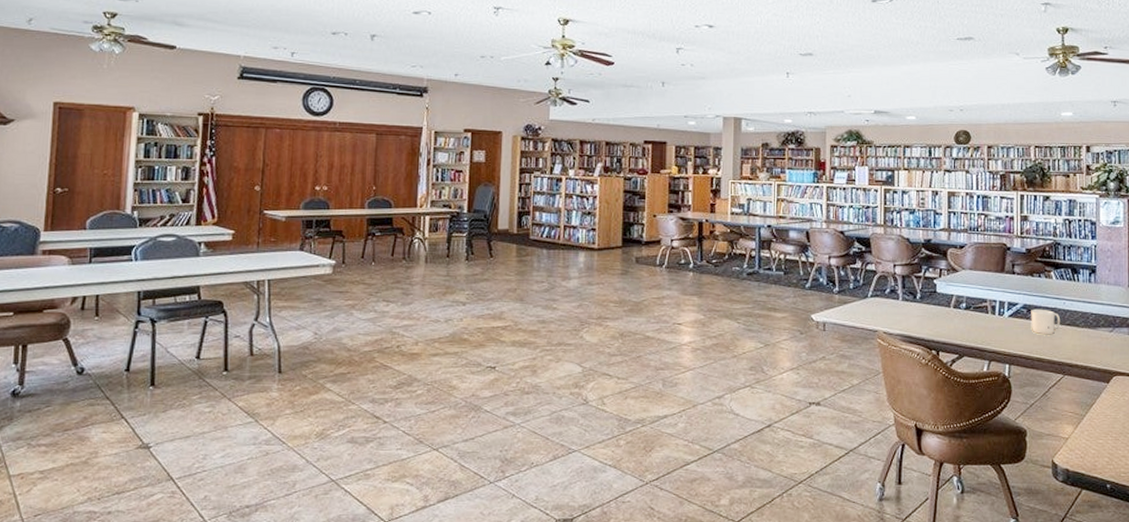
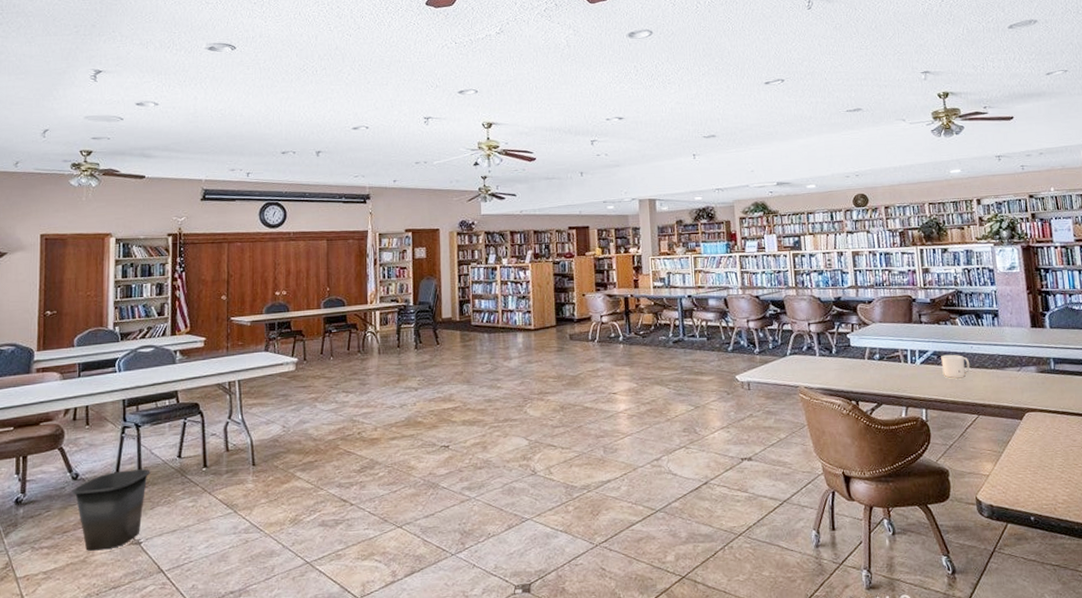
waste bin: none [75,368,165,452] -> present [72,469,150,551]

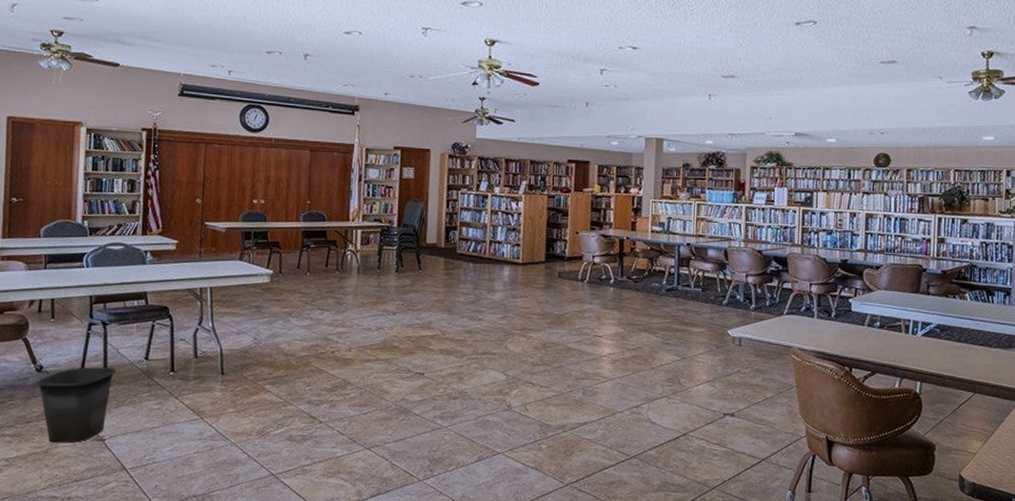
mug: present [941,354,970,379] -> none [943,329,974,355]

